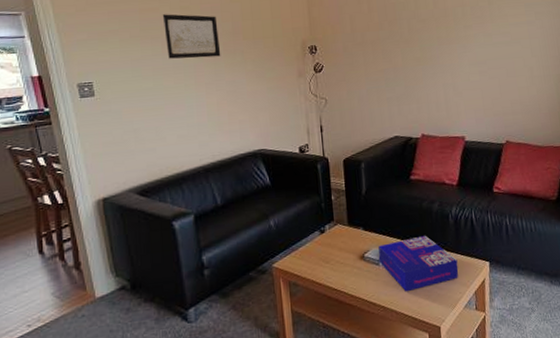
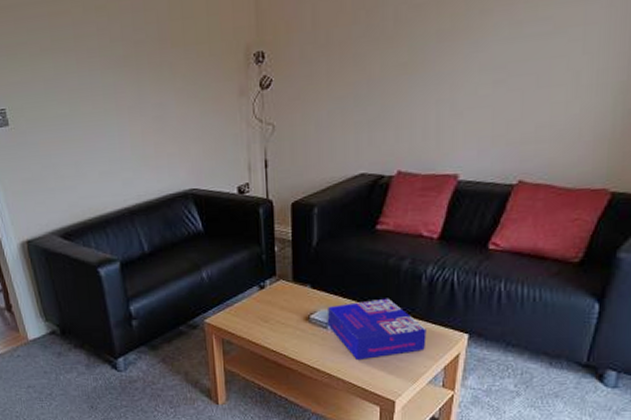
wall art: present [162,14,221,59] -> none [74,16,145,77]

